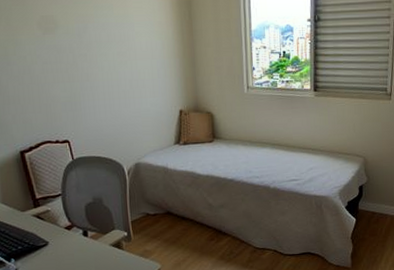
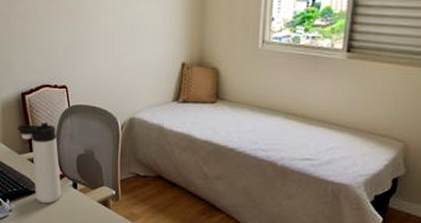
thermos bottle: none [18,177,72,257] -> present [17,123,62,204]

